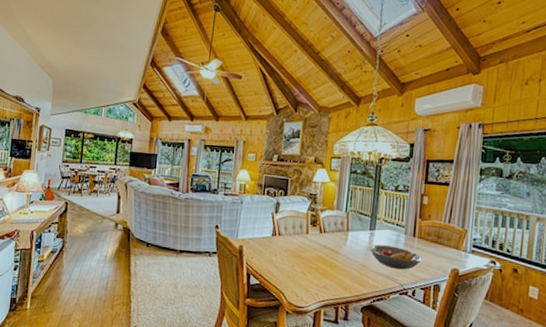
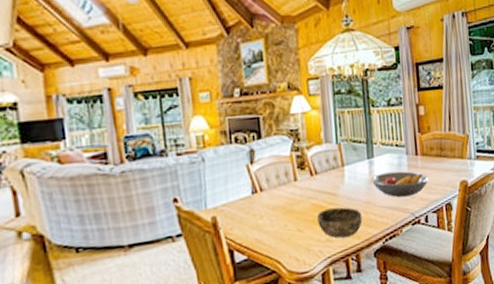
bowl: none [319,262,357,289] -> present [317,207,363,239]

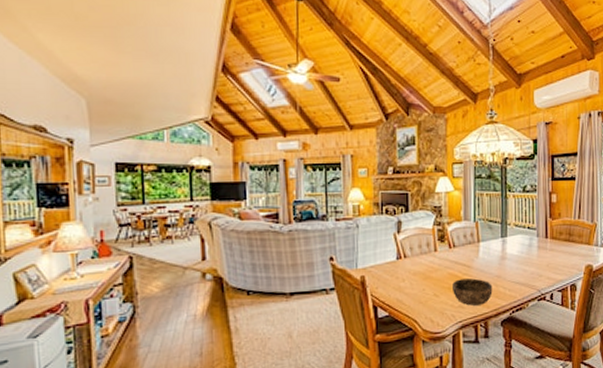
fruit bowl: present [370,171,429,198] -> none [502,251,556,275]

